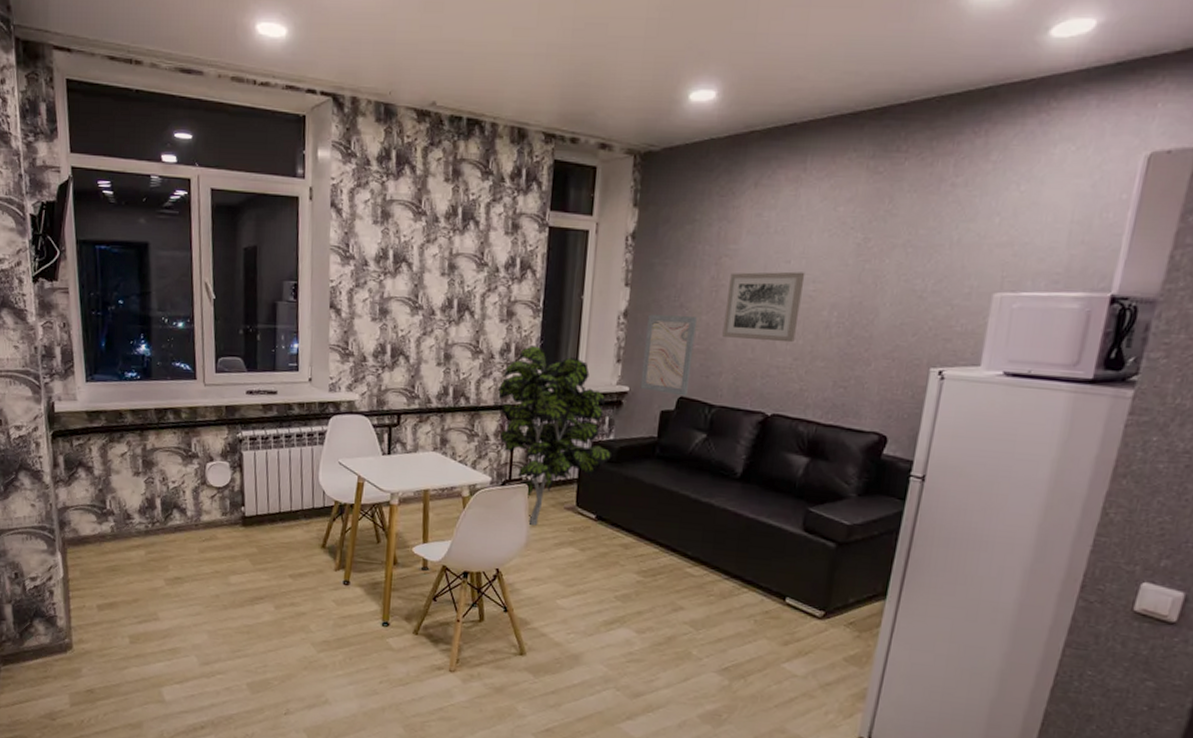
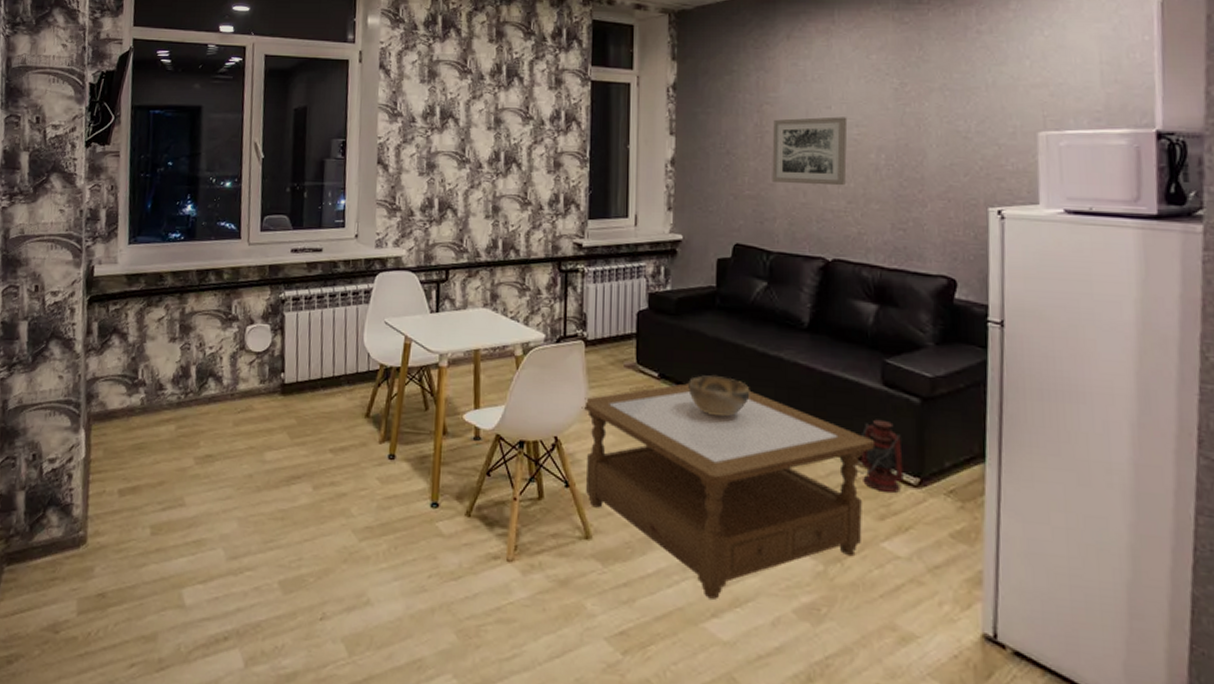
indoor plant: present [498,344,613,525] -> none [549,195,671,386]
coffee table: none [522,525,788,706] -> present [581,383,874,599]
decorative bowl: none [622,518,680,555] -> present [688,374,750,417]
wall art: present [640,314,697,396] -> none [693,161,744,243]
lantern: none [769,560,813,624] -> present [858,419,904,494]

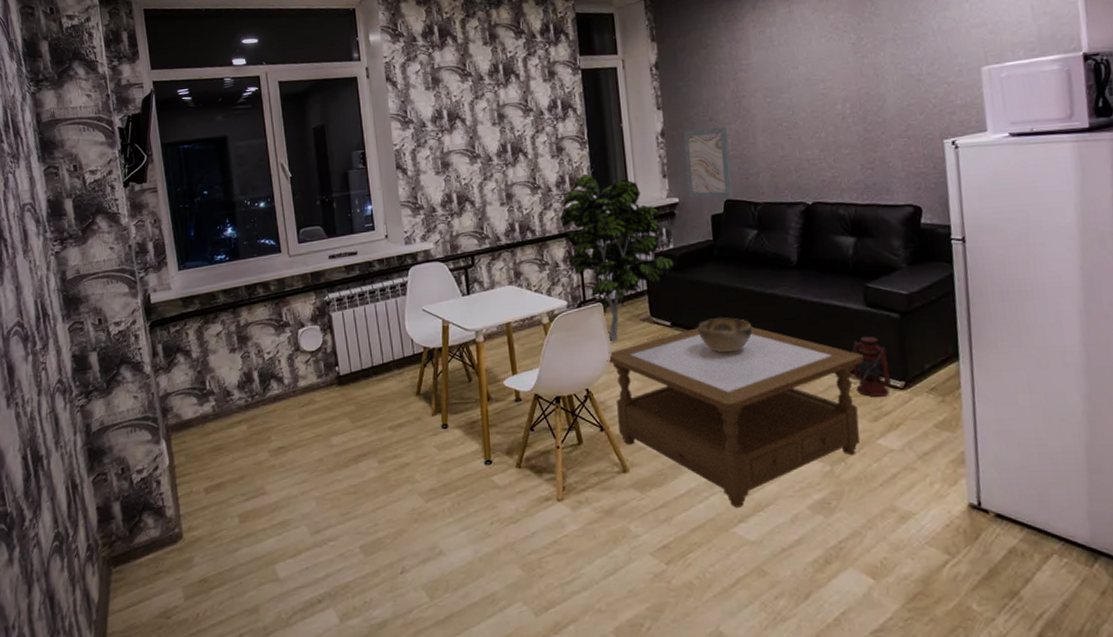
indoor plant: none [549,195,671,386] -> present [560,173,676,341]
wall art: none [693,161,744,243] -> present [683,127,732,199]
wall art: present [772,116,848,186] -> none [748,74,817,141]

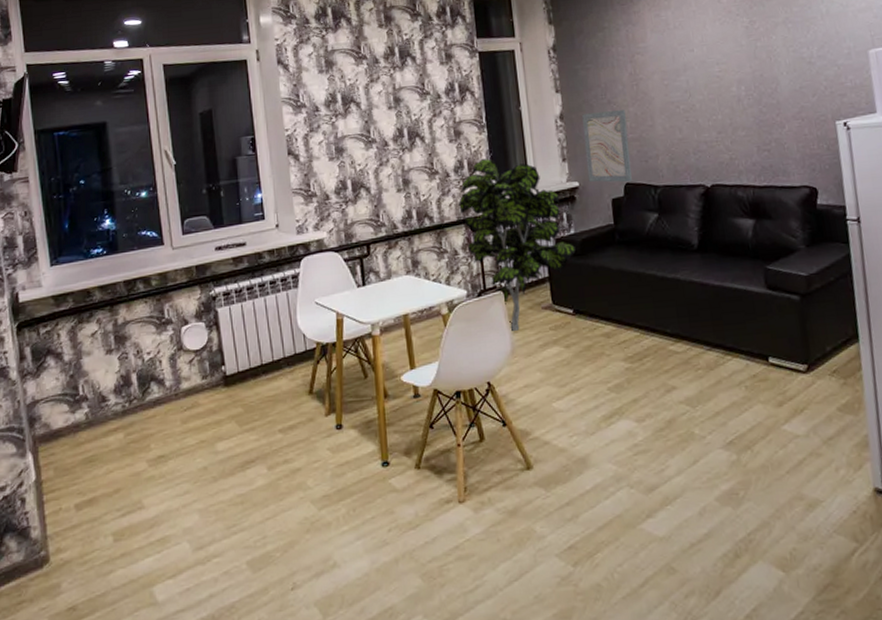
coffee table: present [606,327,864,508] -> none [508,313,766,502]
decorative bowl: present [698,317,753,353] -> none [601,303,656,340]
lantern: present [851,336,891,398] -> none [754,319,794,383]

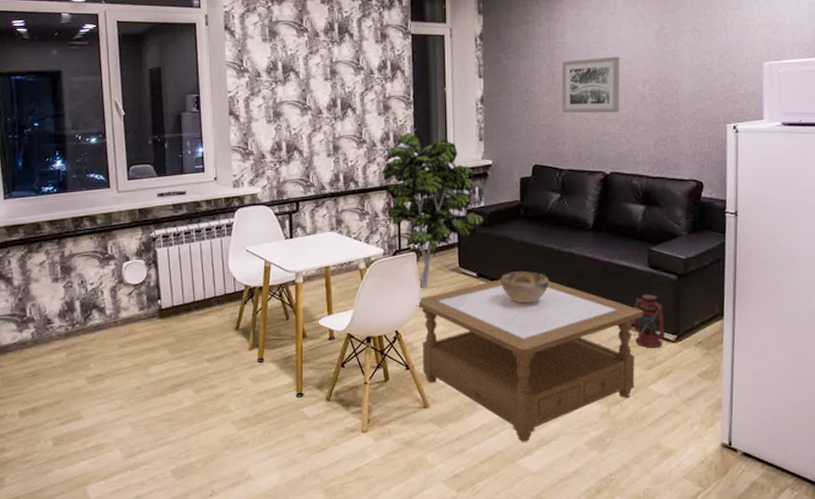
coffee table: none [508,313,766,502] -> present [416,279,643,442]
wall art: present [582,110,632,183] -> none [500,98,541,164]
decorative bowl: none [601,303,656,340] -> present [501,270,549,303]
wall art: none [645,57,714,123] -> present [561,56,620,114]
lantern: none [754,319,794,383] -> present [631,294,665,349]

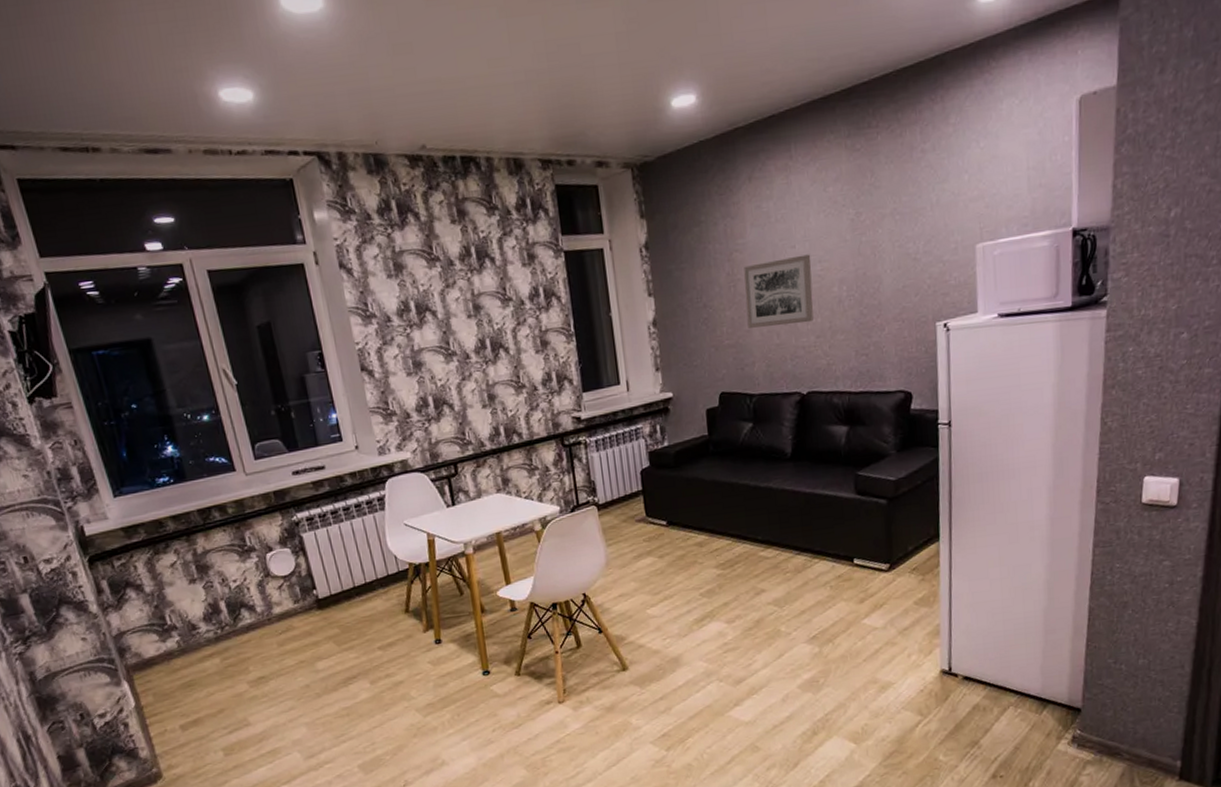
indoor plant: present [382,132,485,288] -> none [548,369,671,544]
coffee table: present [416,279,643,442] -> none [603,521,852,693]
decorative bowl: present [501,270,549,303] -> none [694,512,748,548]
lantern: present [631,294,665,349] -> none [840,523,877,581]

